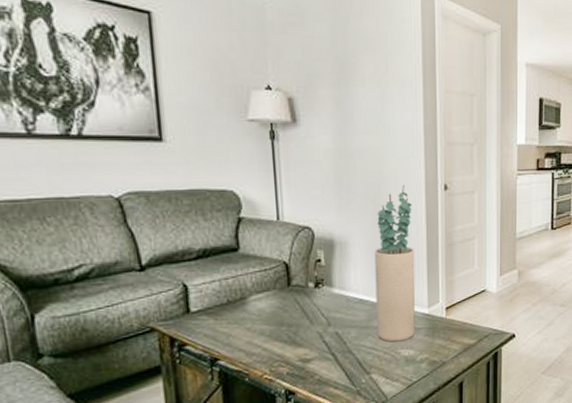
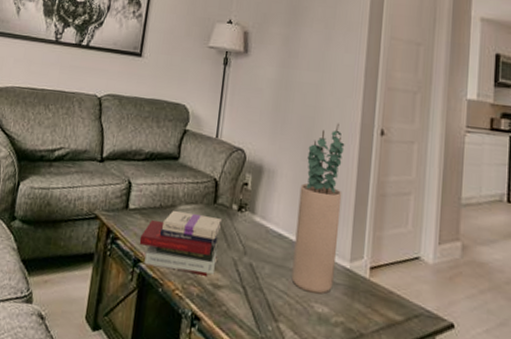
books: none [211,299,303,361] -> present [139,210,221,276]

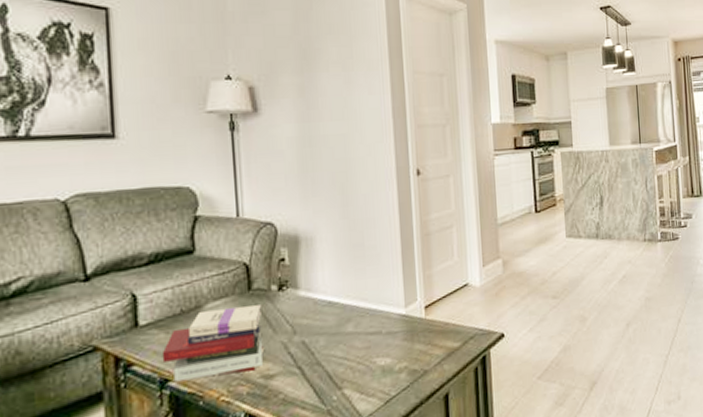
vase: present [291,123,345,295] -> none [343,171,392,351]

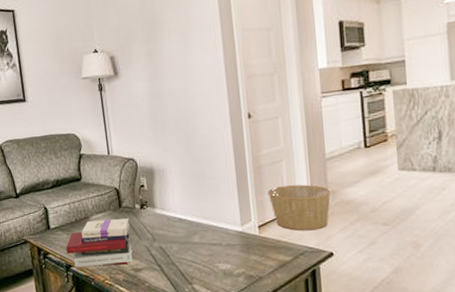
basket: none [437,254,503,310] -> present [269,184,332,231]

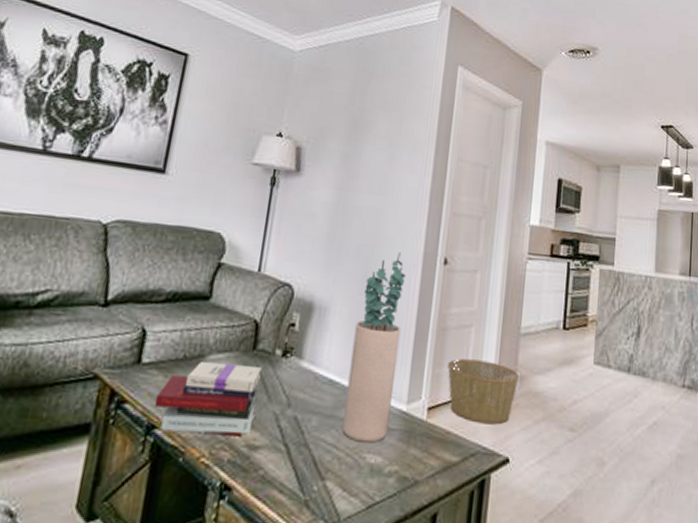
vase: none [188,116,231,257] -> present [342,252,406,443]

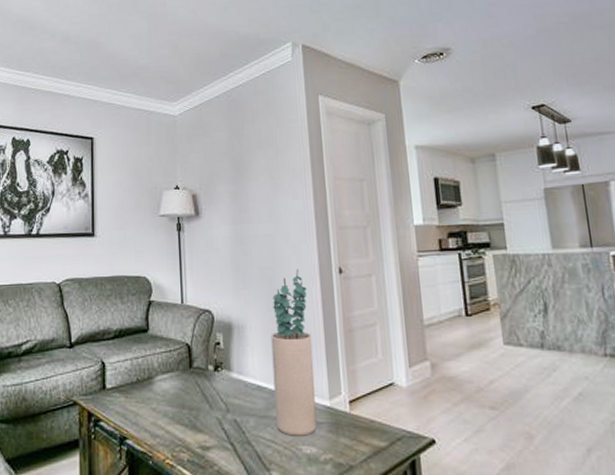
books: present [154,360,262,437] -> none [122,381,203,441]
basket: present [448,358,520,425] -> none [361,354,431,411]

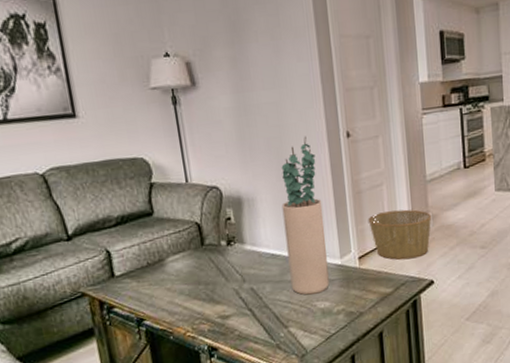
basket: none [361,354,431,411] -> present [369,209,432,260]

